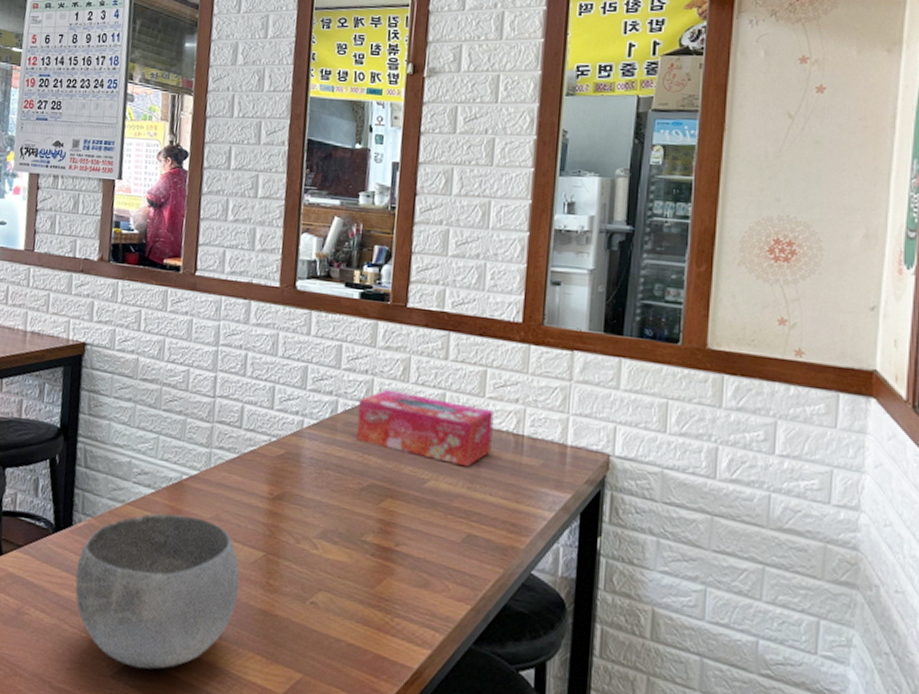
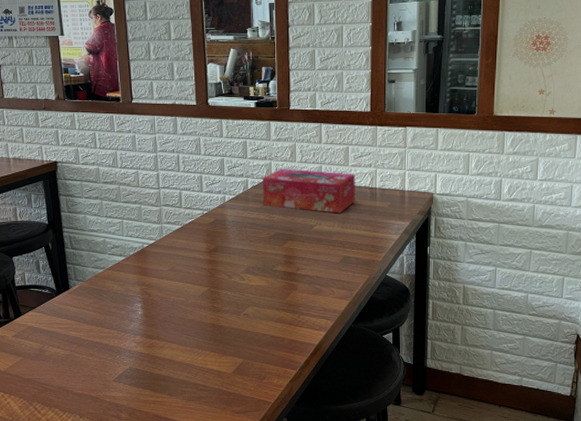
bowl: present [75,513,240,670] -> none [78,271,194,373]

